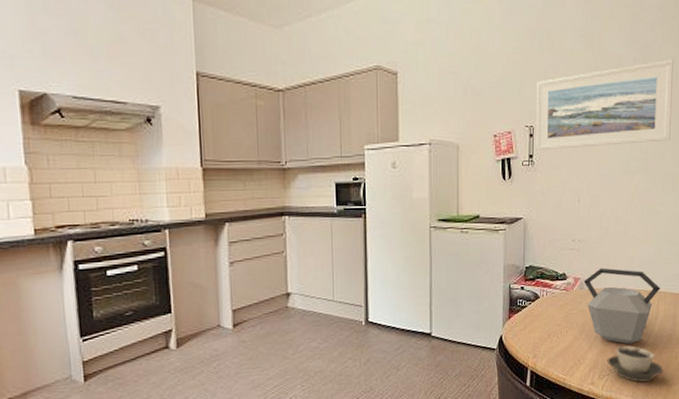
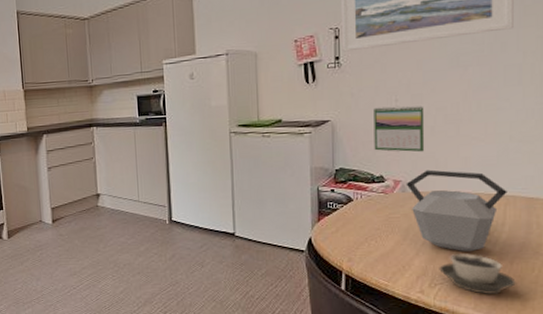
calendar: none [559,206,601,251] -> present [374,106,425,152]

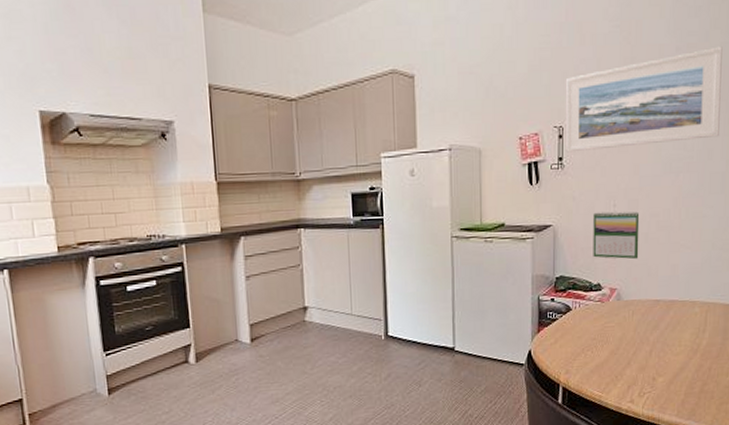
kettle: present [406,169,507,252] -> none [621,277,709,360]
cup: present [439,254,516,294] -> none [648,361,713,401]

